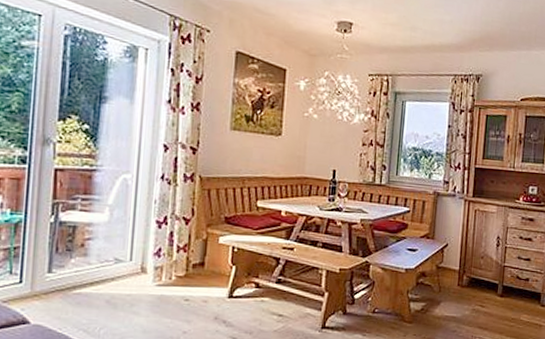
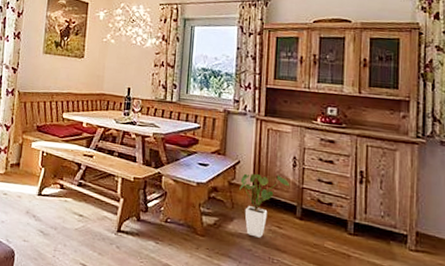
house plant: none [447,255,493,318] -> present [239,173,290,238]

